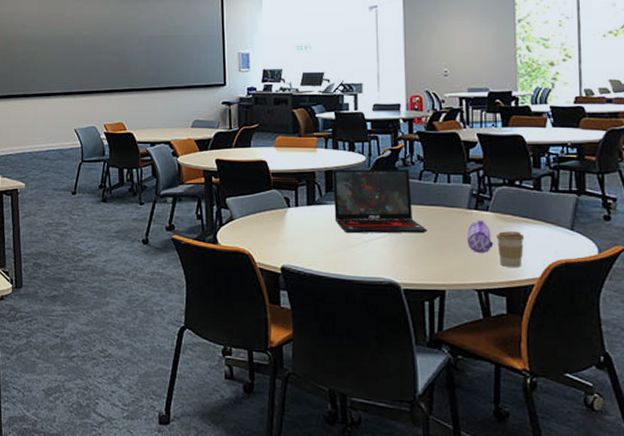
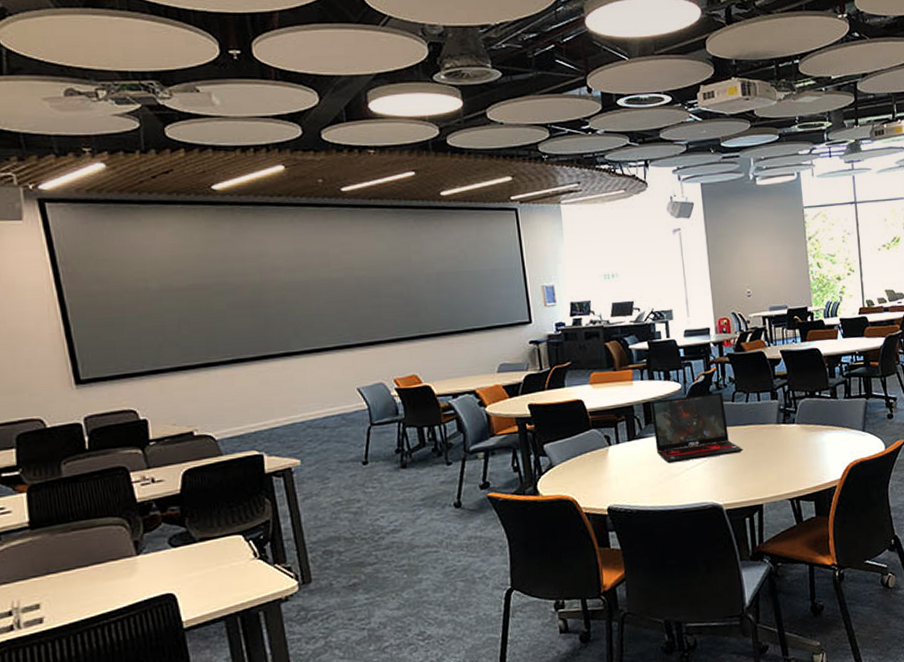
pencil case: present [467,220,494,253] -> none [778,433,801,464]
coffee cup: present [497,231,525,267] -> none [803,439,826,474]

